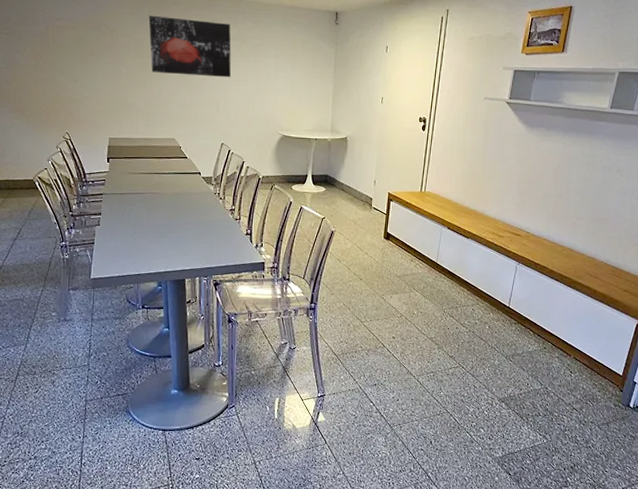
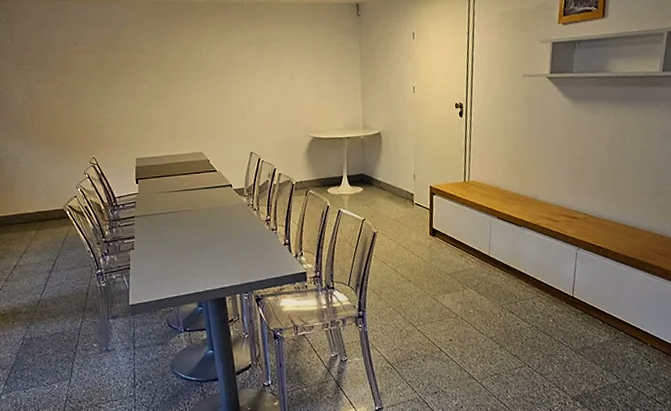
wall art: present [148,15,231,78] -> none [165,28,254,87]

